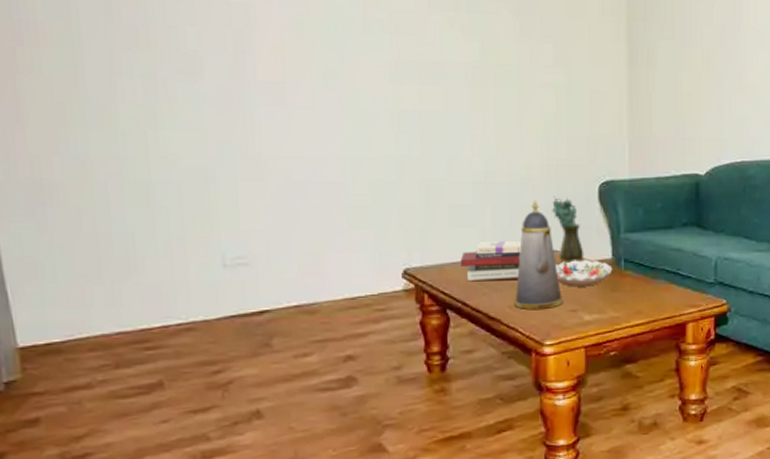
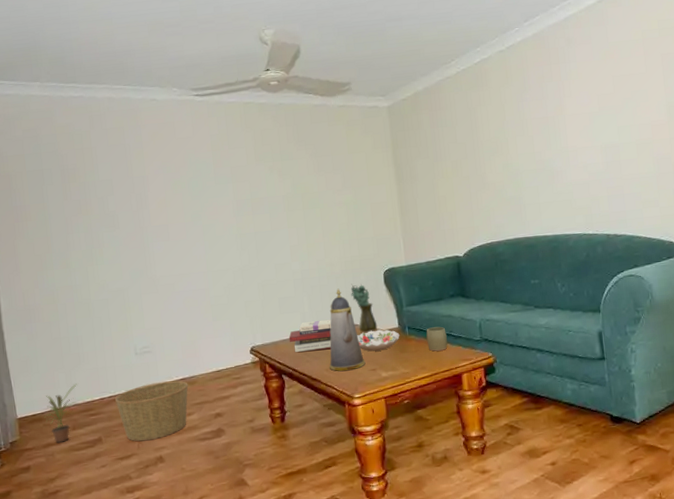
potted plant: none [65,302,131,386] -> present [44,383,82,443]
basket: none [186,307,306,389] -> present [114,380,189,442]
mug: none [647,262,673,293] -> present [426,326,448,352]

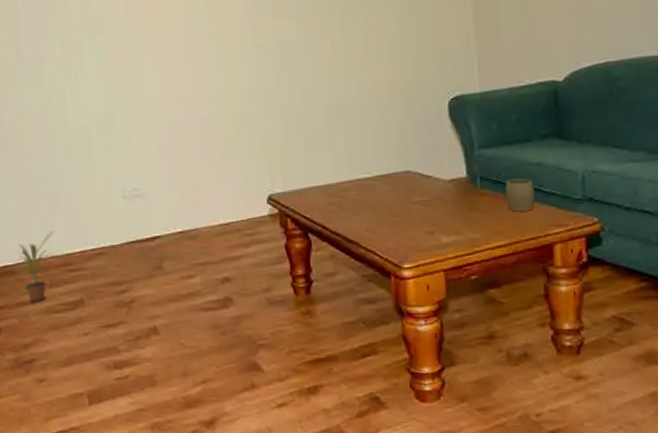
basket: present [114,380,189,442] -> none [99,233,189,307]
books: present [288,319,332,353] -> none [317,162,375,205]
coffee pot: present [329,288,366,372] -> none [370,121,420,233]
vase: present [350,284,378,334] -> none [402,115,438,183]
decorative bowl: present [357,329,400,352] -> none [410,179,468,208]

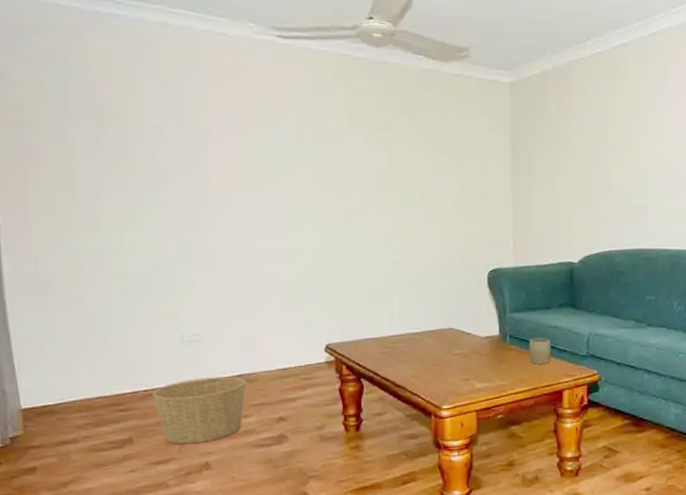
potted plant: present [16,231,60,302] -> none [57,372,109,441]
basket: none [99,233,189,307] -> present [152,376,247,445]

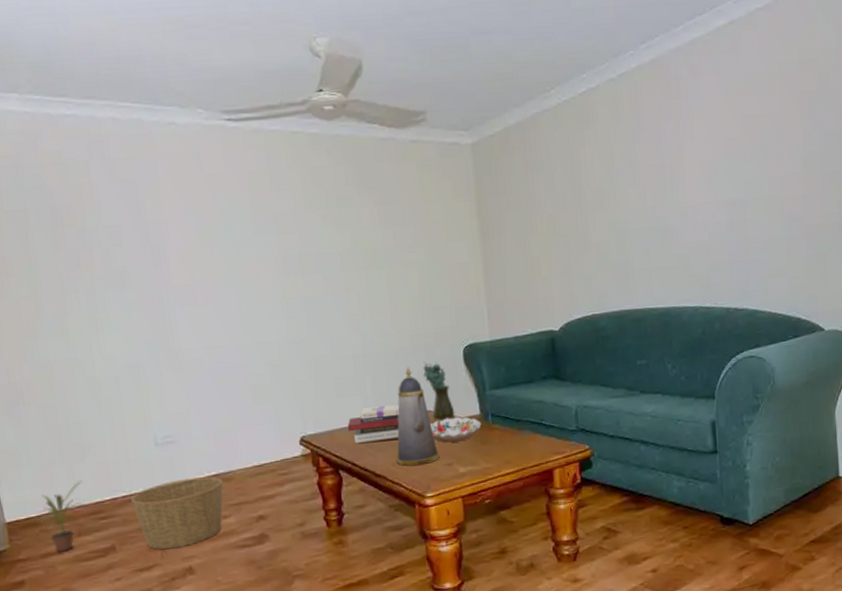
potted plant: none [57,372,109,441] -> present [40,480,89,552]
books: none [372,319,424,355] -> present [347,404,400,444]
coffee pot: none [416,286,458,379] -> present [396,367,440,466]
vase: none [448,282,476,339] -> present [423,362,455,422]
decorative bowl: none [452,336,500,360] -> present [431,417,482,443]
mug: present [529,338,551,364] -> none [512,414,538,443]

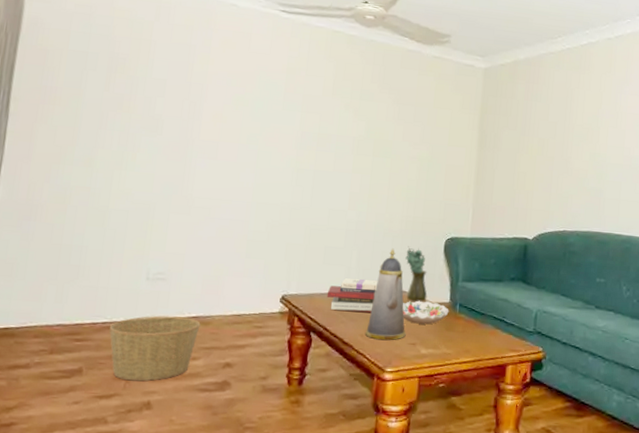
potted plant: present [40,480,89,552] -> none [18,300,69,366]

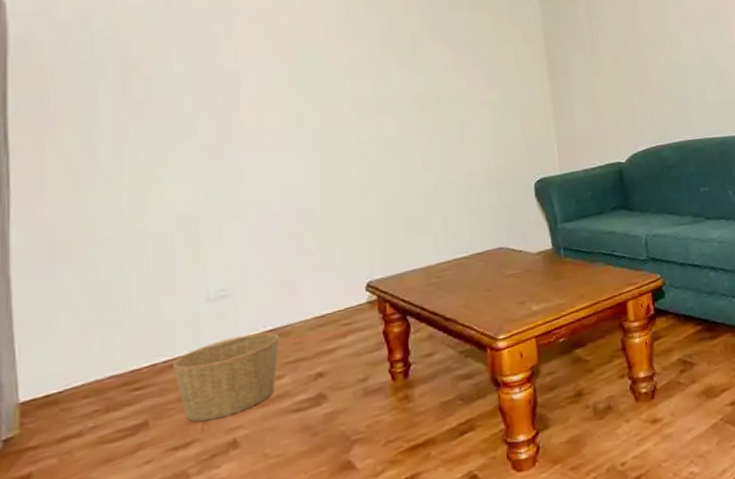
books: present [326,278,378,313] -> none [416,242,471,286]
coffee pot: present [364,248,406,341] -> none [467,204,513,307]
decorative bowl: present [402,300,449,325] -> none [503,252,554,280]
vase: present [405,246,428,303] -> none [495,197,528,258]

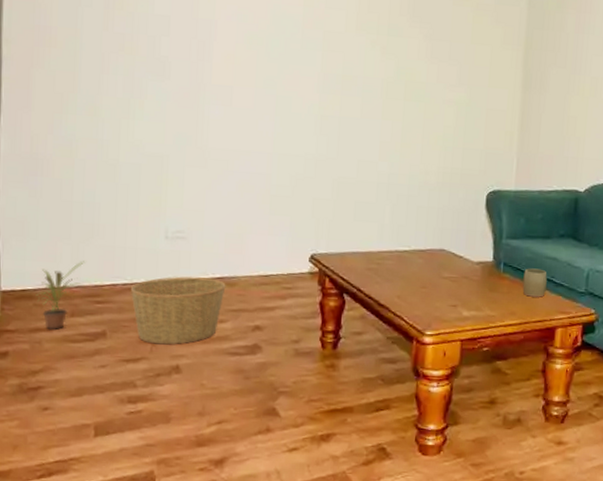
potted plant: none [62,346,122,434] -> present [36,260,87,329]
mug: none [584,245,610,276] -> present [522,268,547,297]

